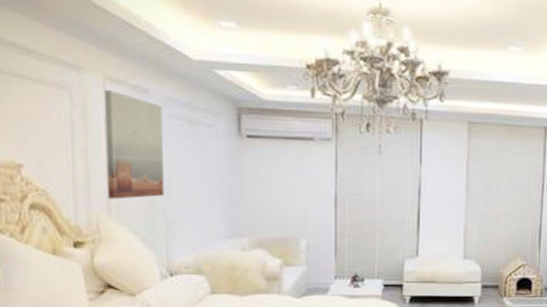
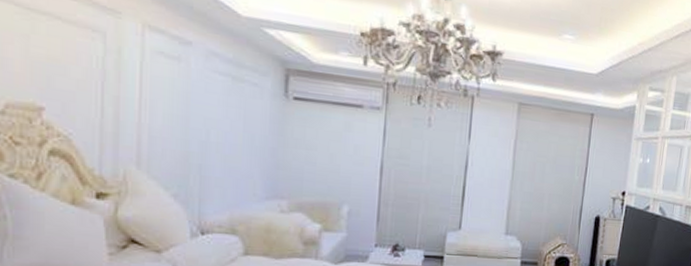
wall art: present [104,90,164,199] -> none [139,38,205,152]

